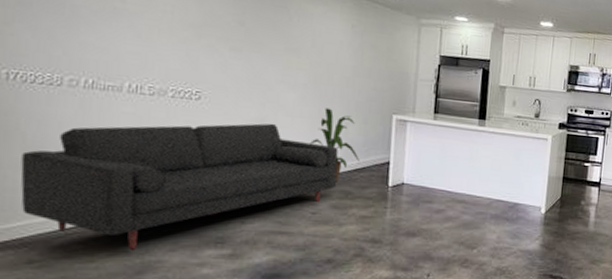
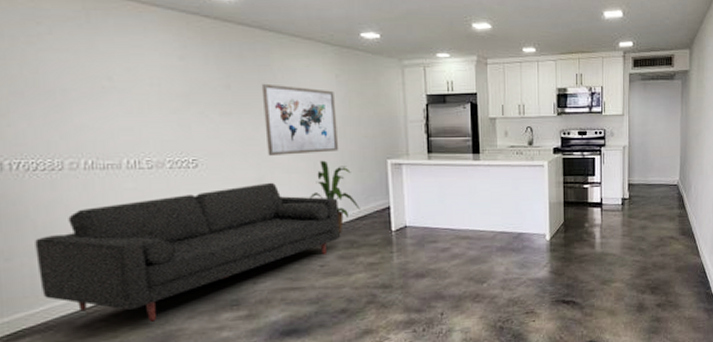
wall art: none [273,24,348,101] -> present [261,83,338,157]

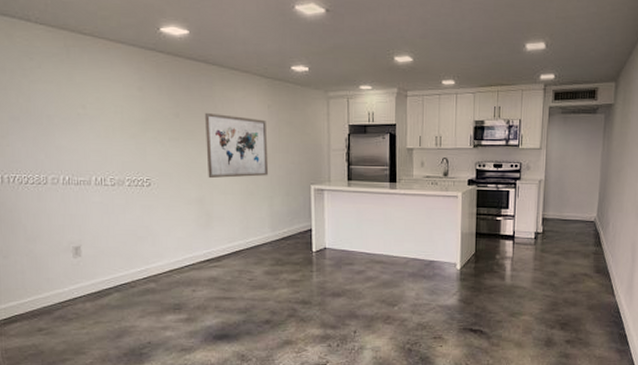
sofa: present [35,182,341,322] -> none [25,201,268,317]
house plant: present [310,160,362,233] -> none [242,184,286,251]

